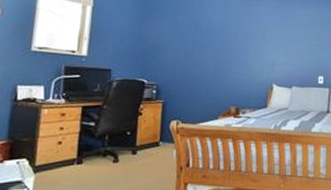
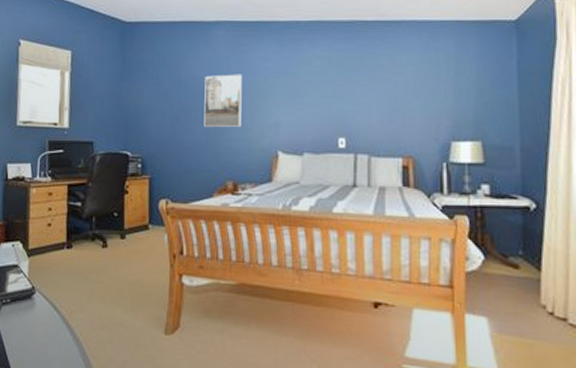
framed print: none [214,21,248,64] -> present [204,74,242,128]

